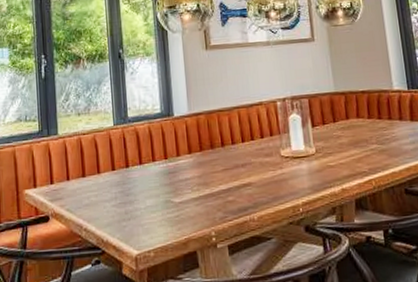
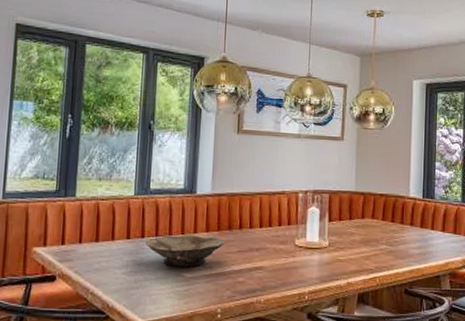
bowl: none [131,158,210,194] -> present [146,235,225,267]

